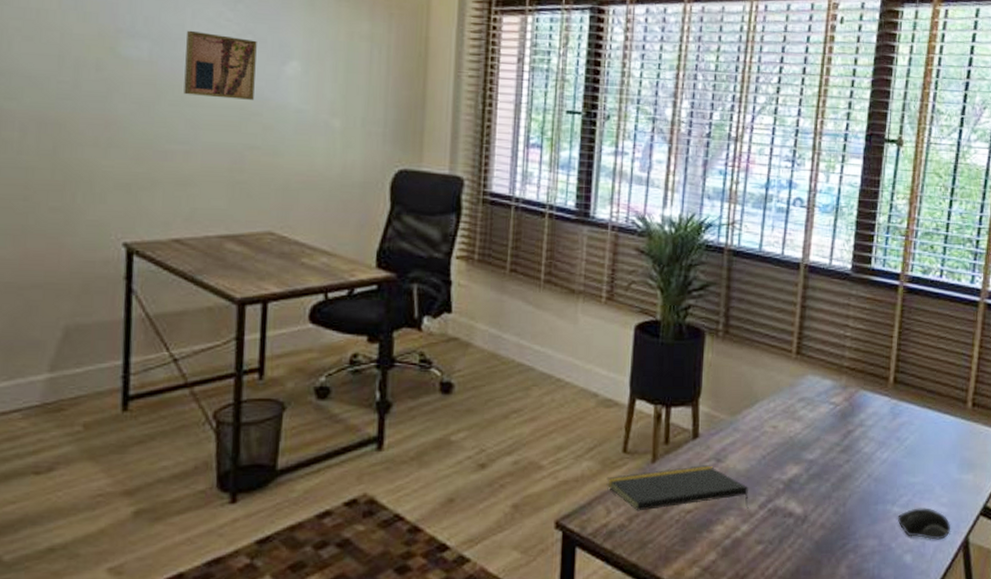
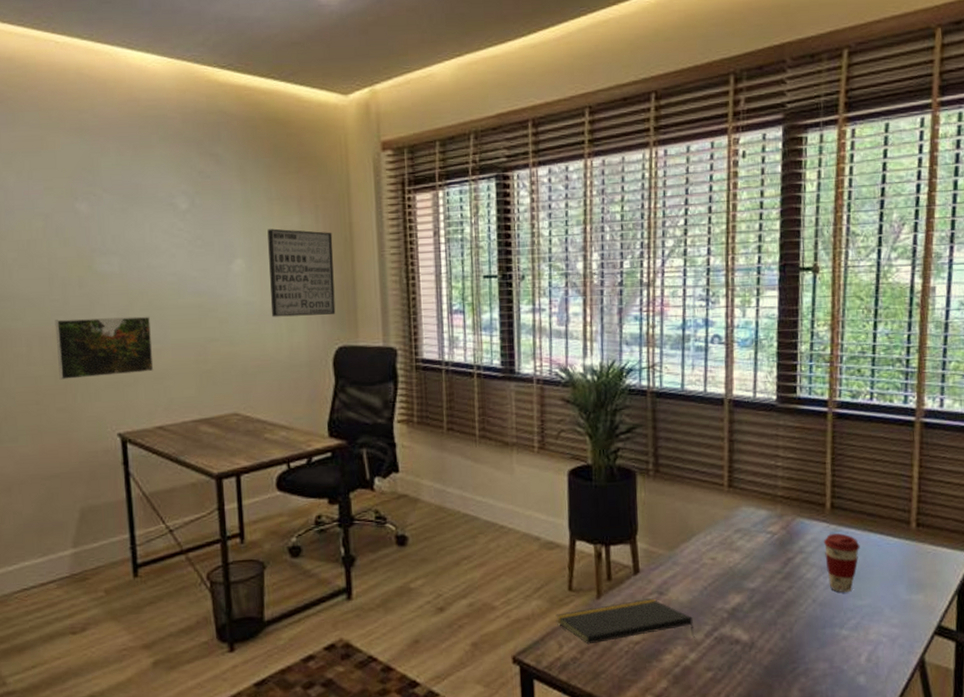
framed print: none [57,104,180,176] -> present [55,316,154,381]
wall art: present [184,30,257,100] -> none [148,242,209,300]
wall art: none [325,32,406,134] -> present [267,228,336,317]
coffee cup: none [883,409,918,469] -> present [823,533,860,593]
computer mouse: present [897,507,951,540] -> none [846,629,905,661]

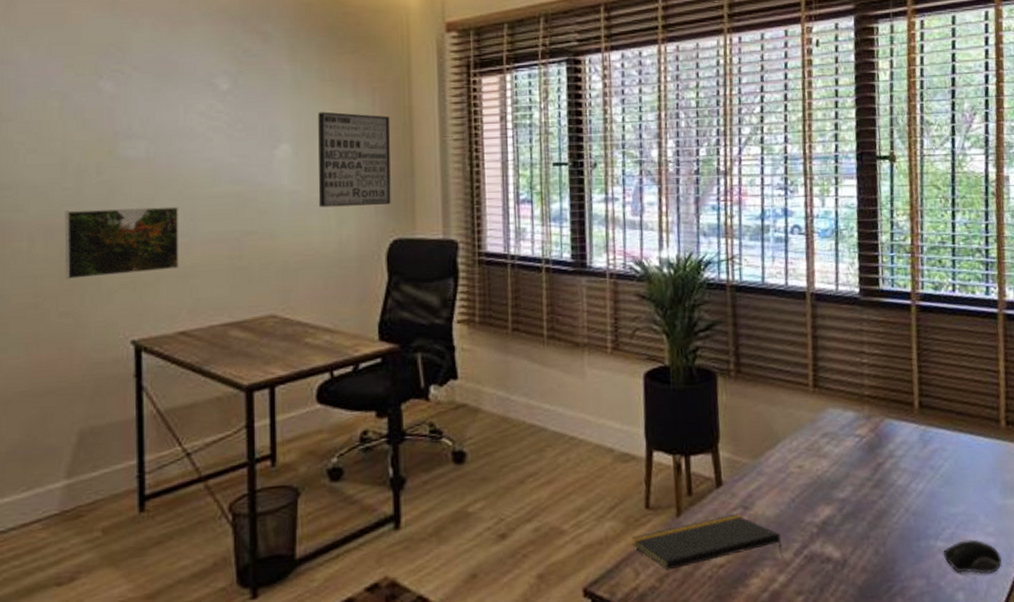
coffee cup: present [823,533,860,593] -> none [913,434,951,500]
computer mouse: none [846,629,905,661] -> present [942,539,1003,575]

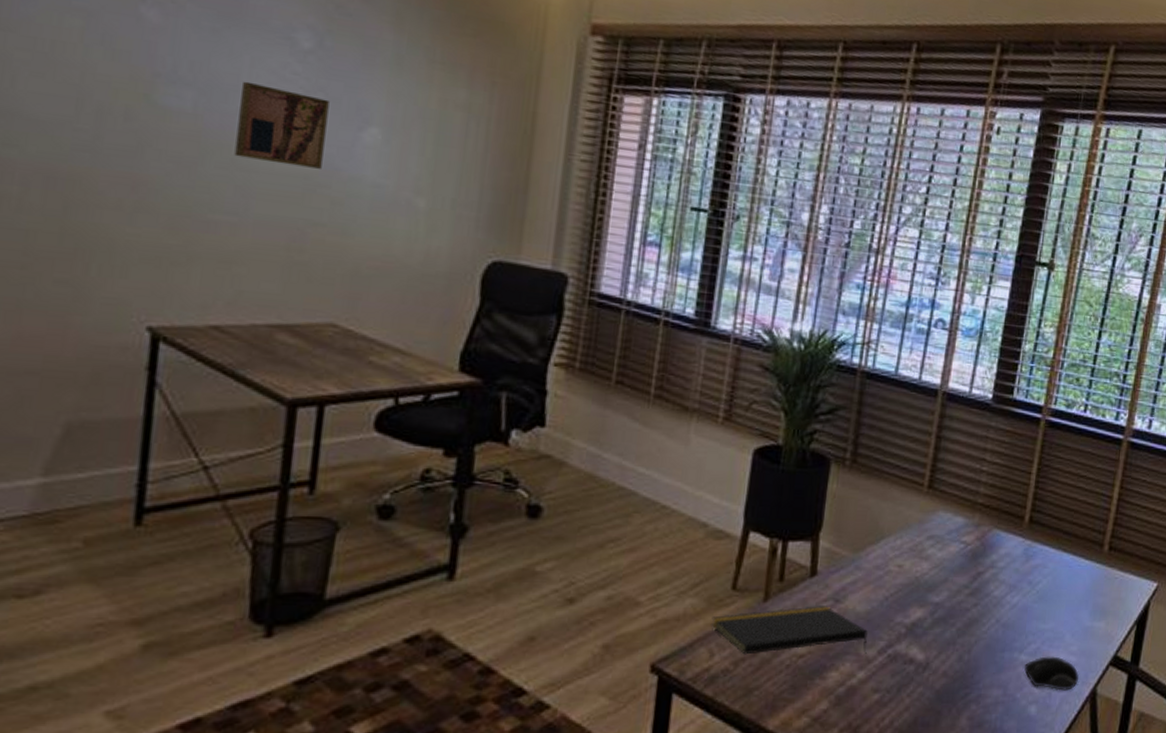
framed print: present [64,206,179,280] -> none [66,157,228,252]
wall art: none [181,125,248,188] -> present [234,81,329,169]
wall art: present [318,111,391,208] -> none [406,97,509,220]

